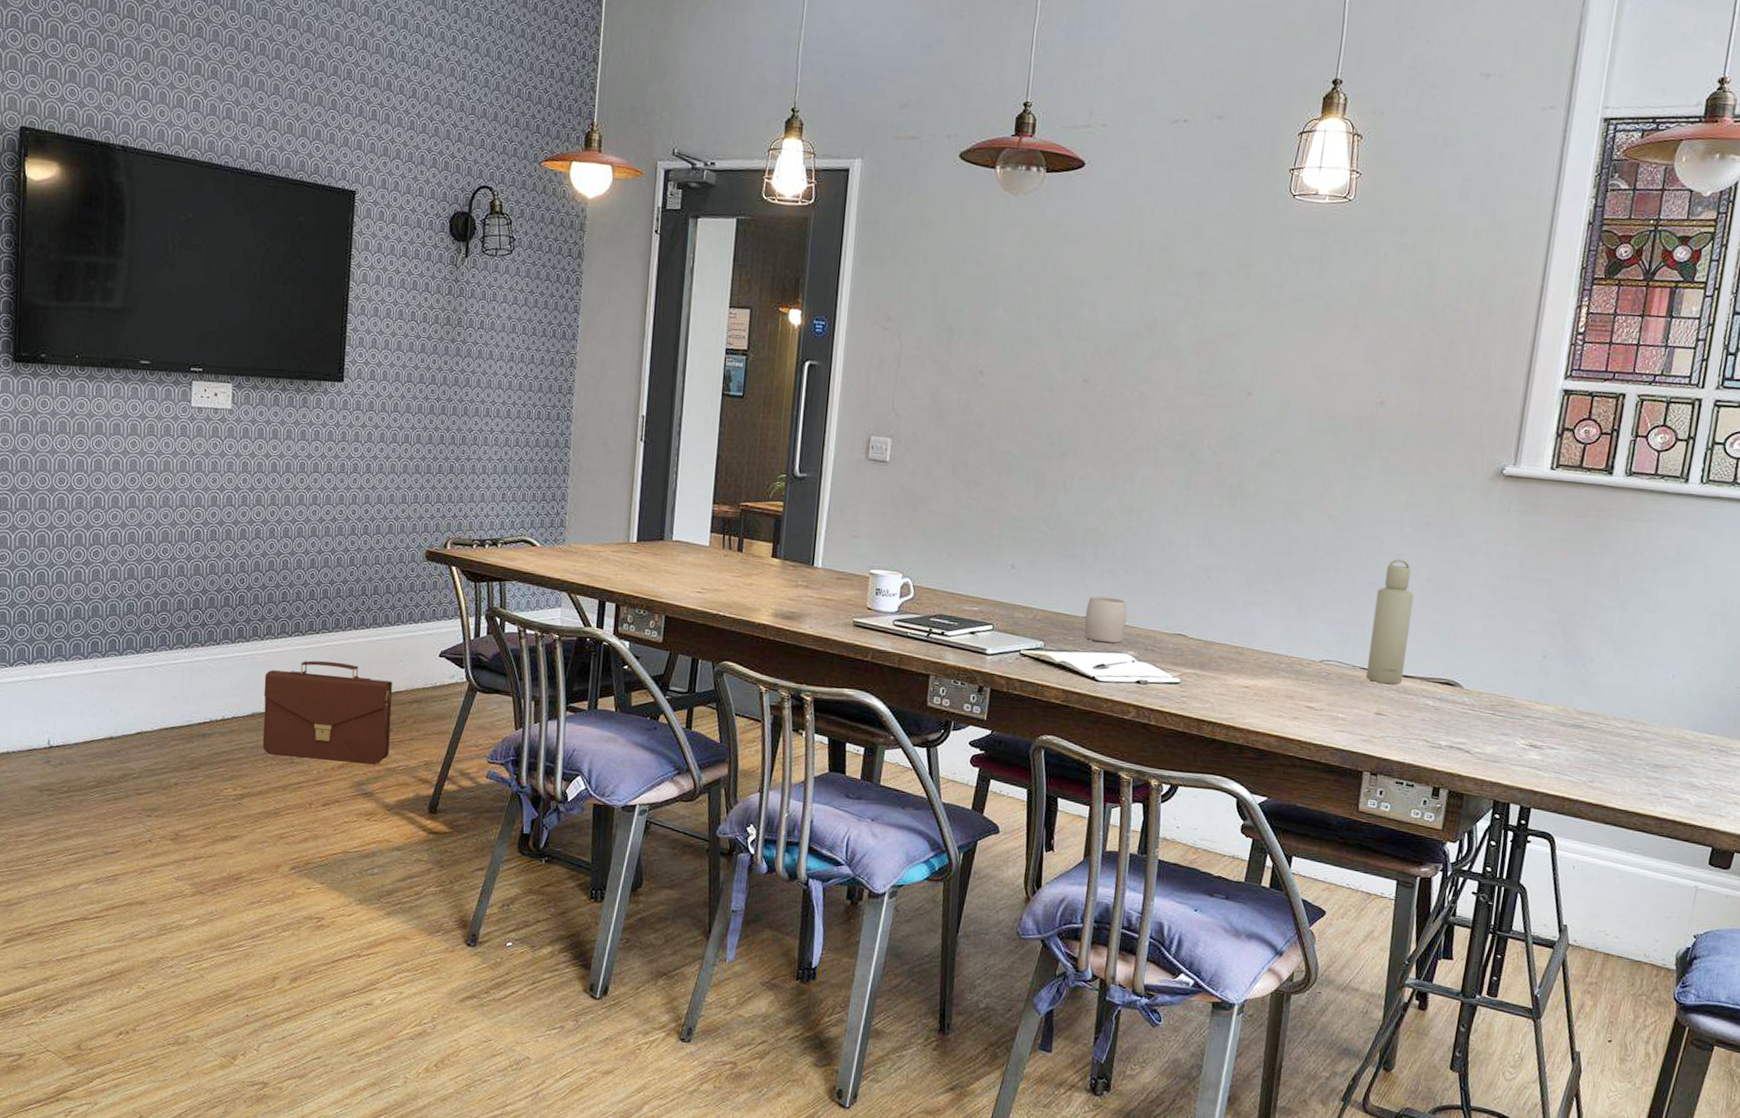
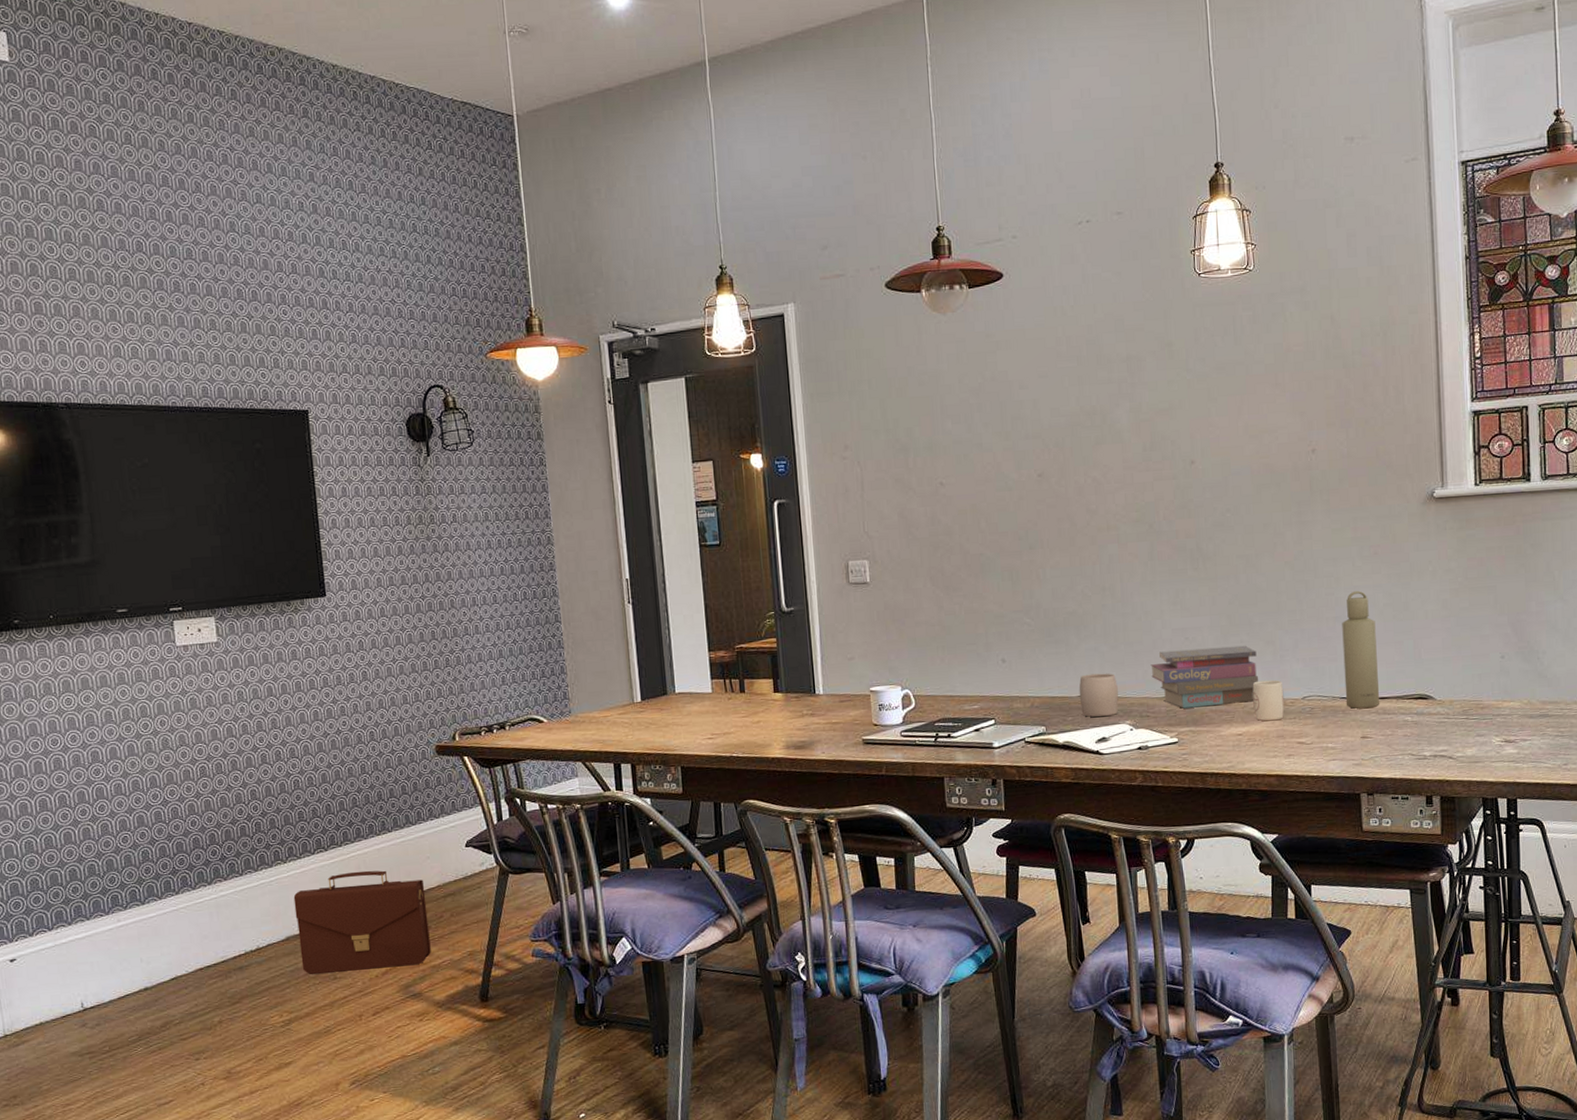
books: none [1164,586,1281,655] -> present [1150,645,1259,709]
mug: none [1266,634,1302,680] -> present [1252,679,1285,722]

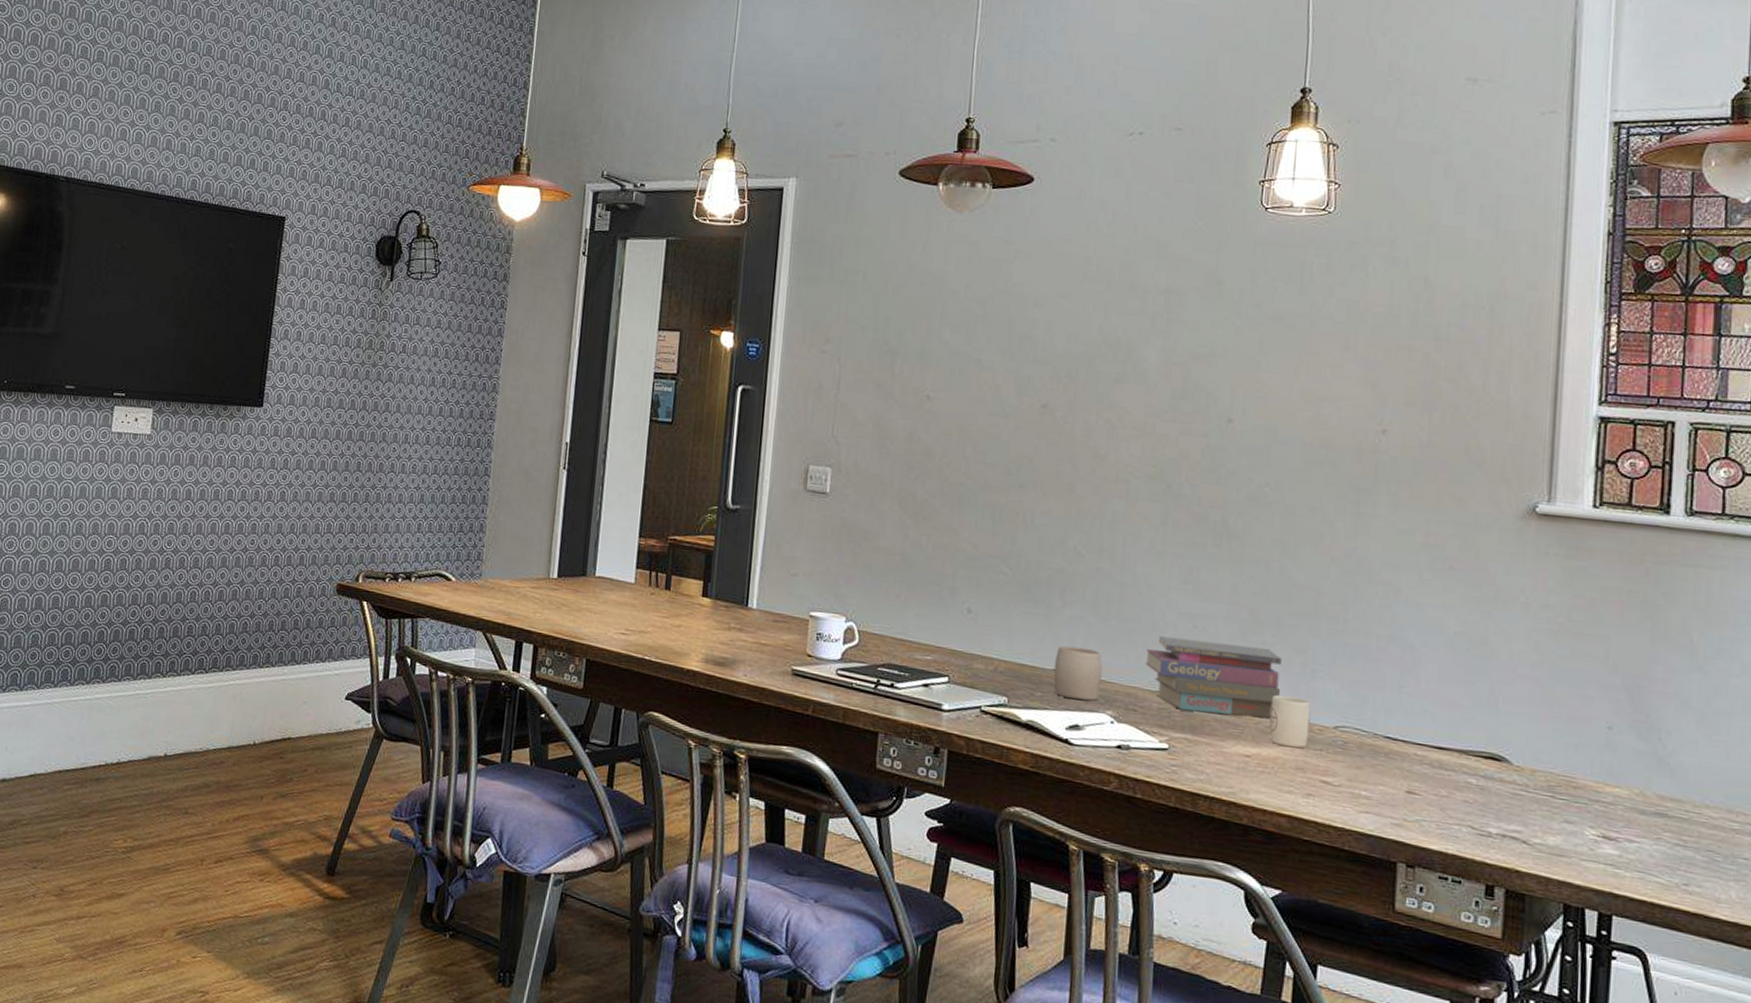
briefcase: present [293,870,431,974] -> none [157,700,295,818]
bottle: present [1342,590,1380,709] -> none [1390,608,1441,758]

